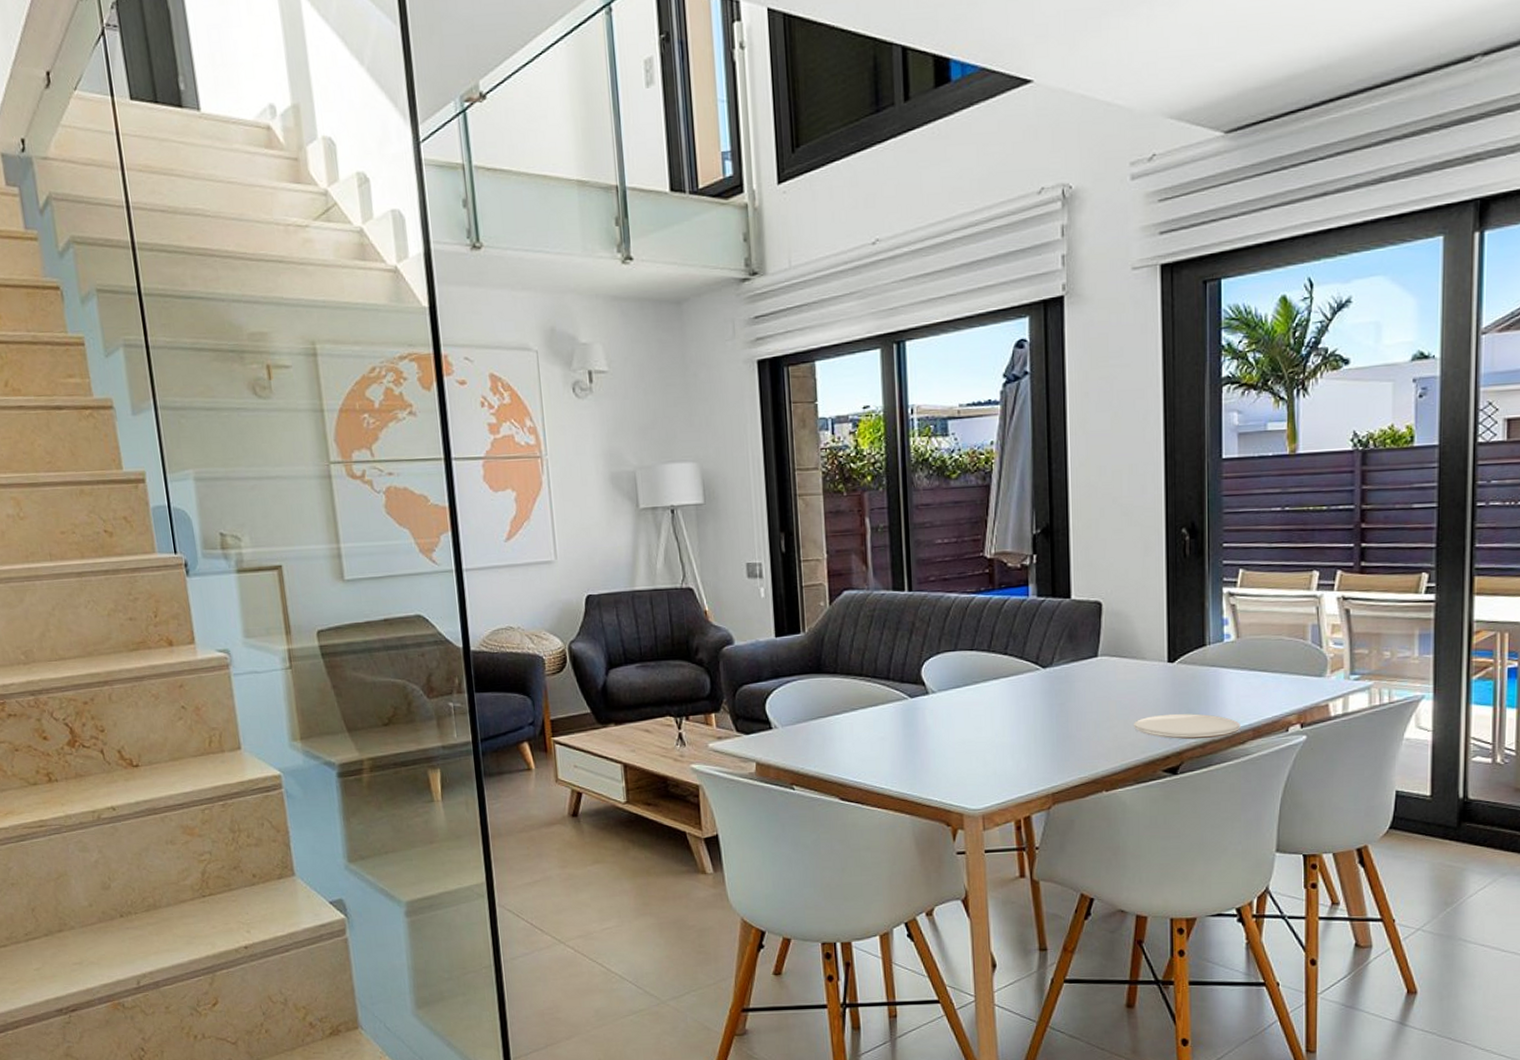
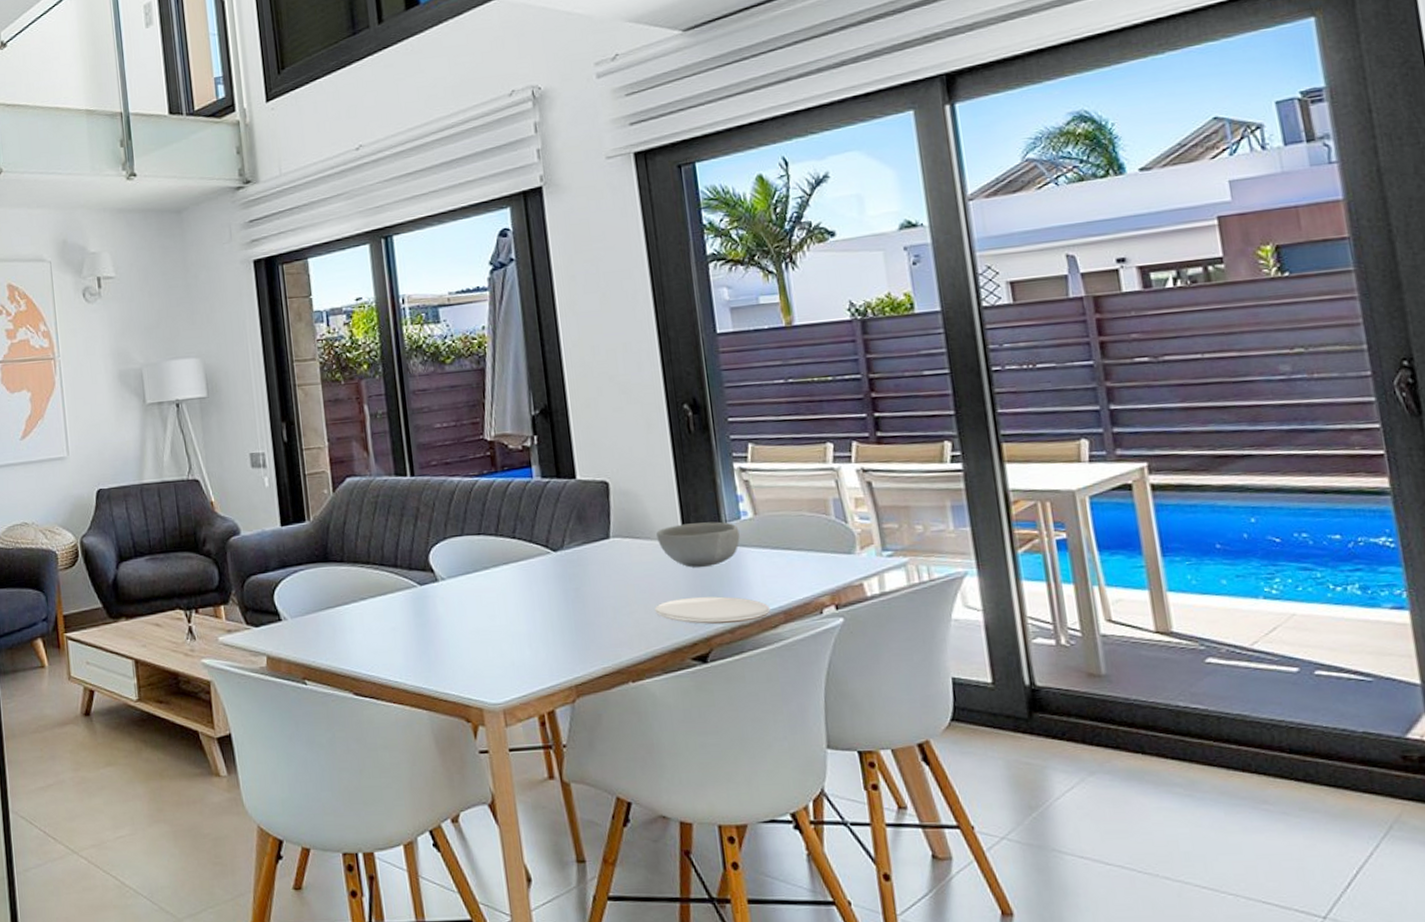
bowl: none [1143,643,1221,686] -> present [656,521,740,568]

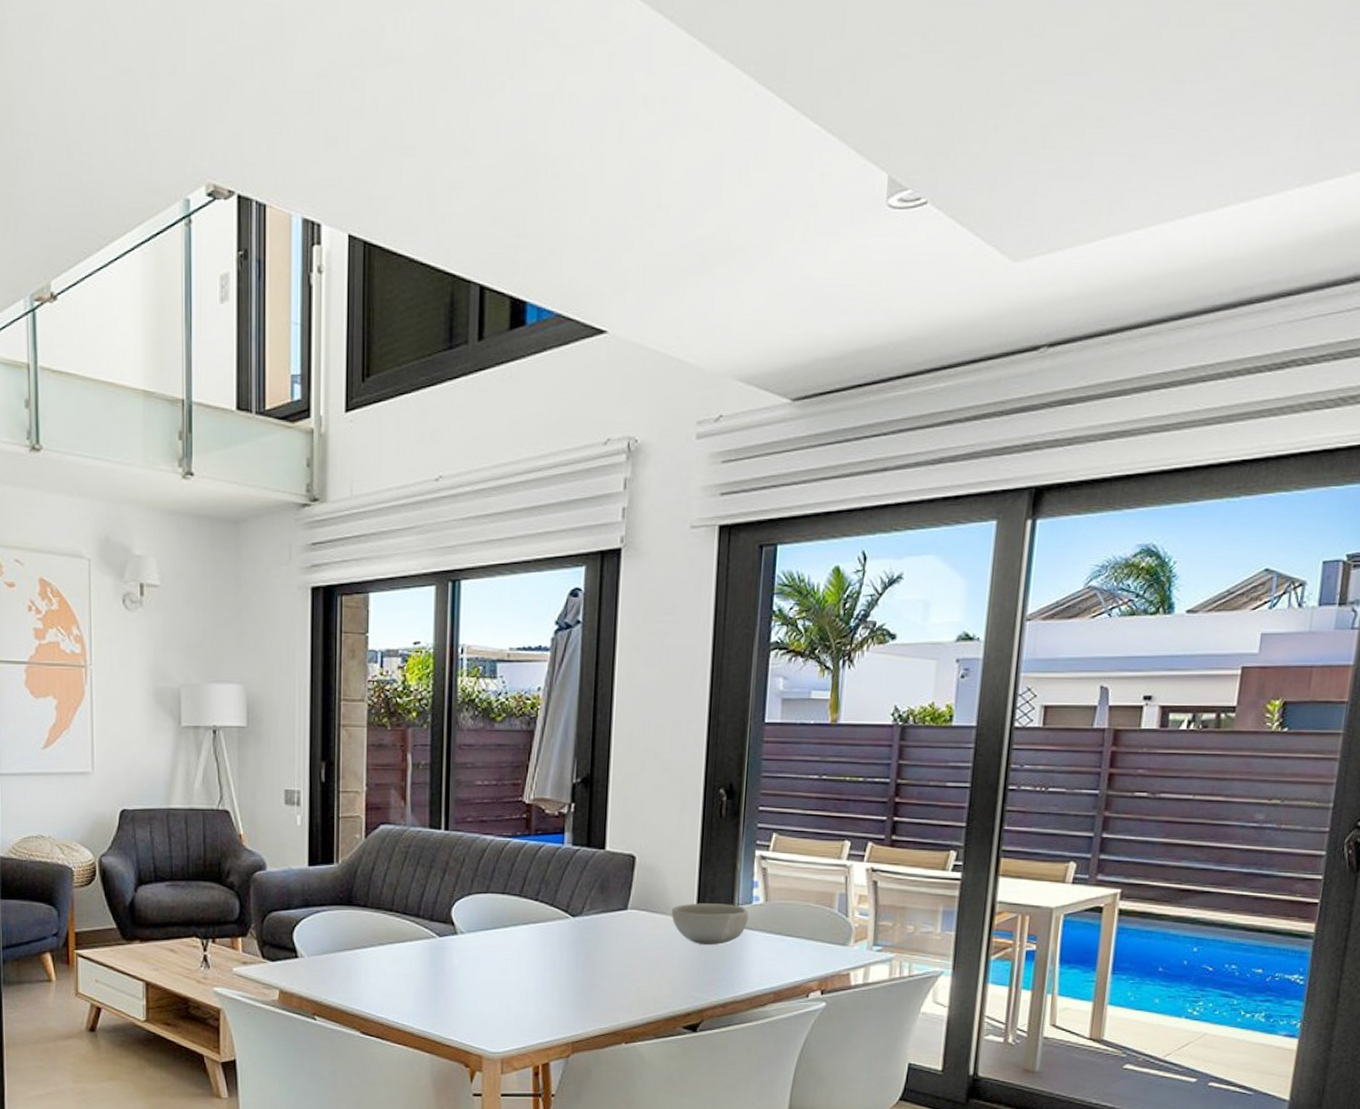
plate: present [655,596,770,625] -> none [658,971,763,999]

